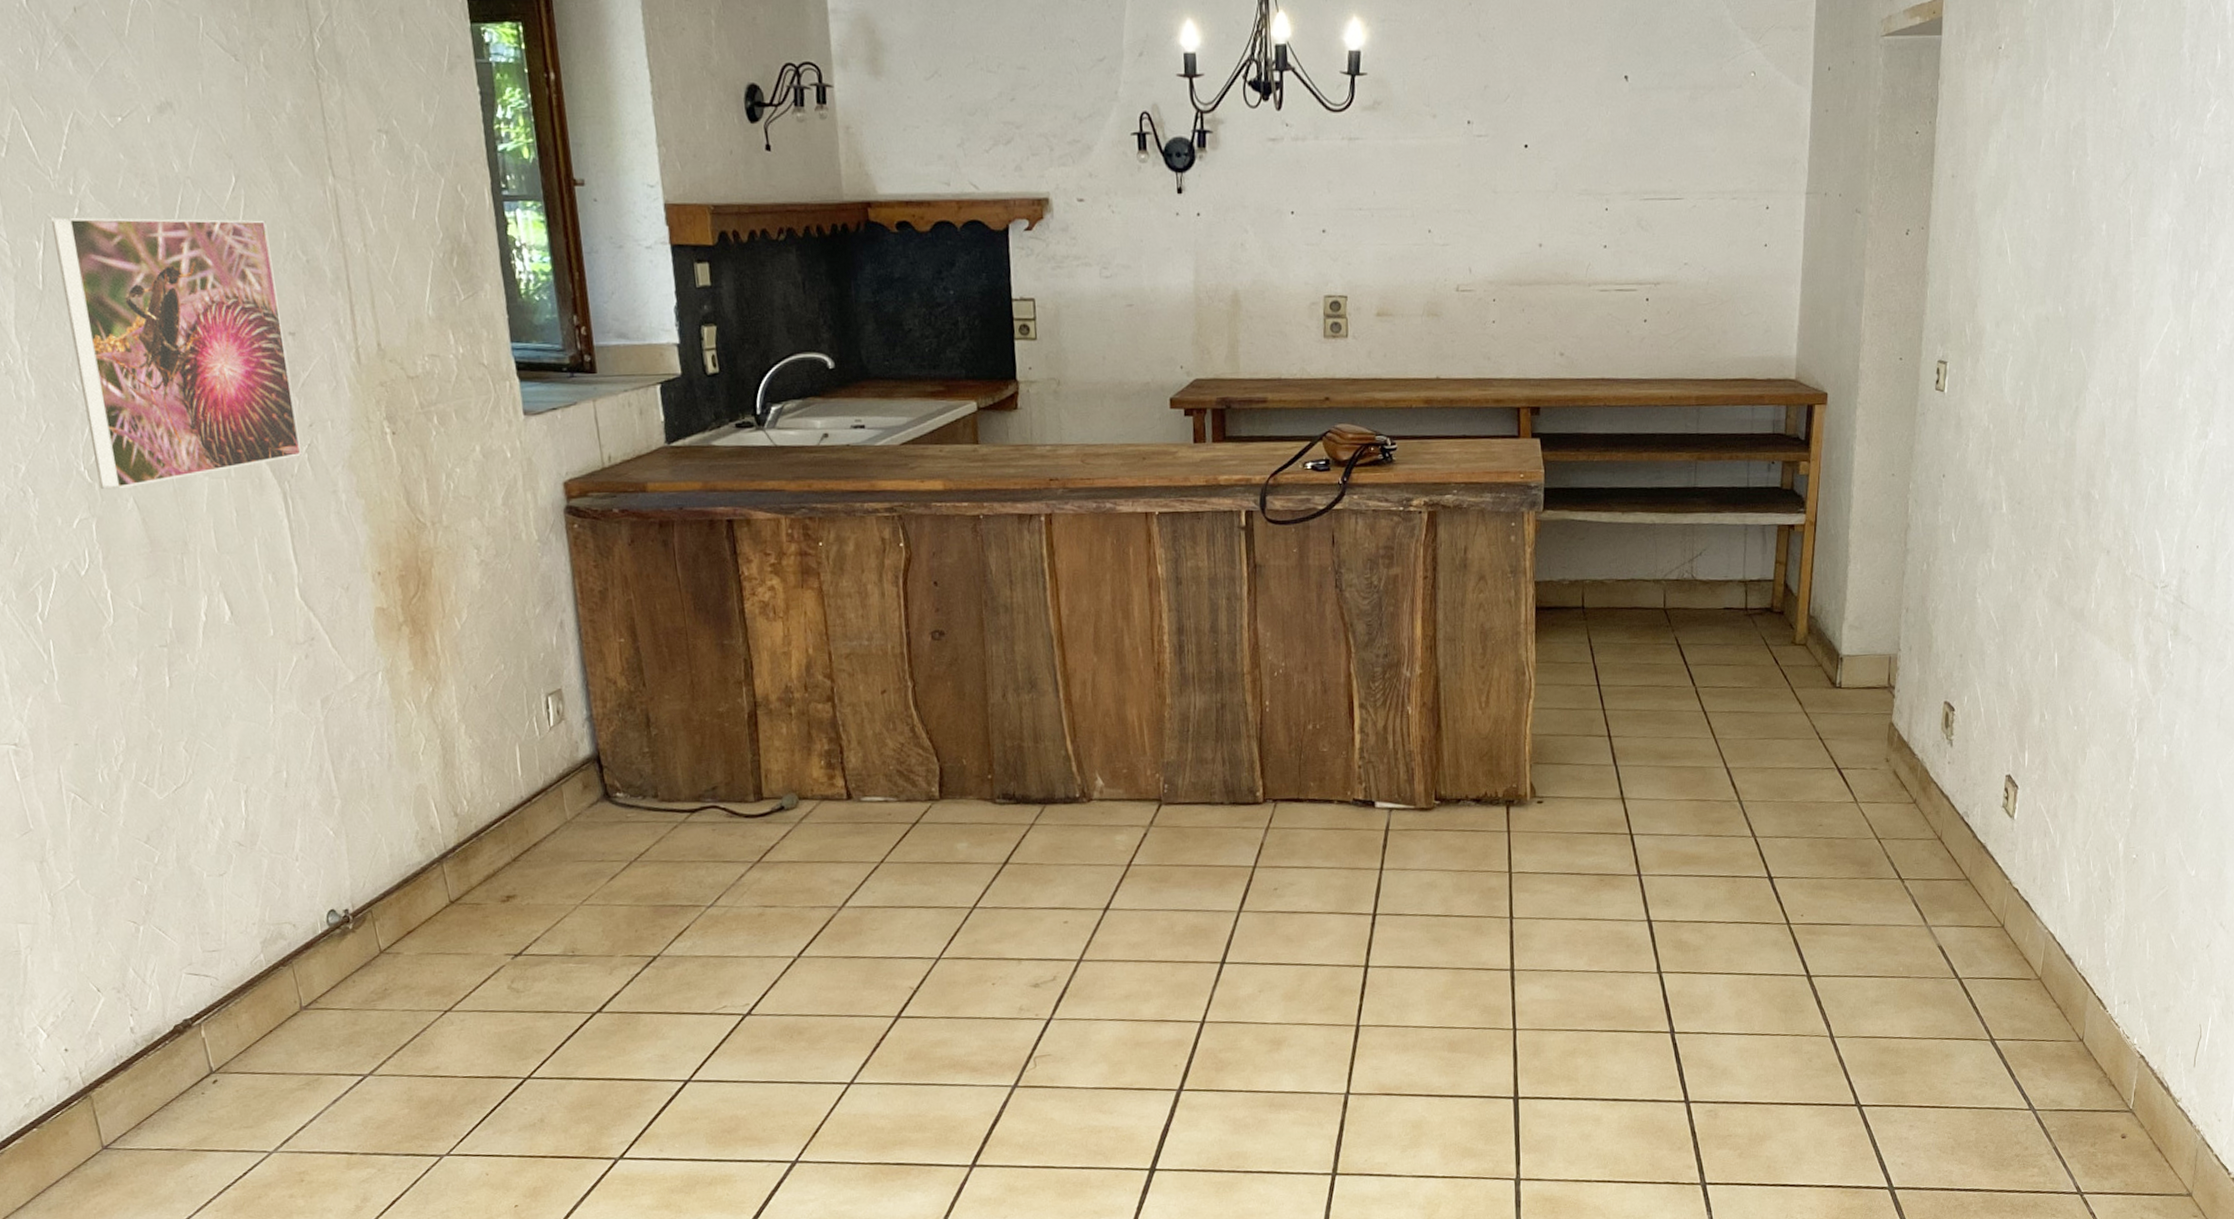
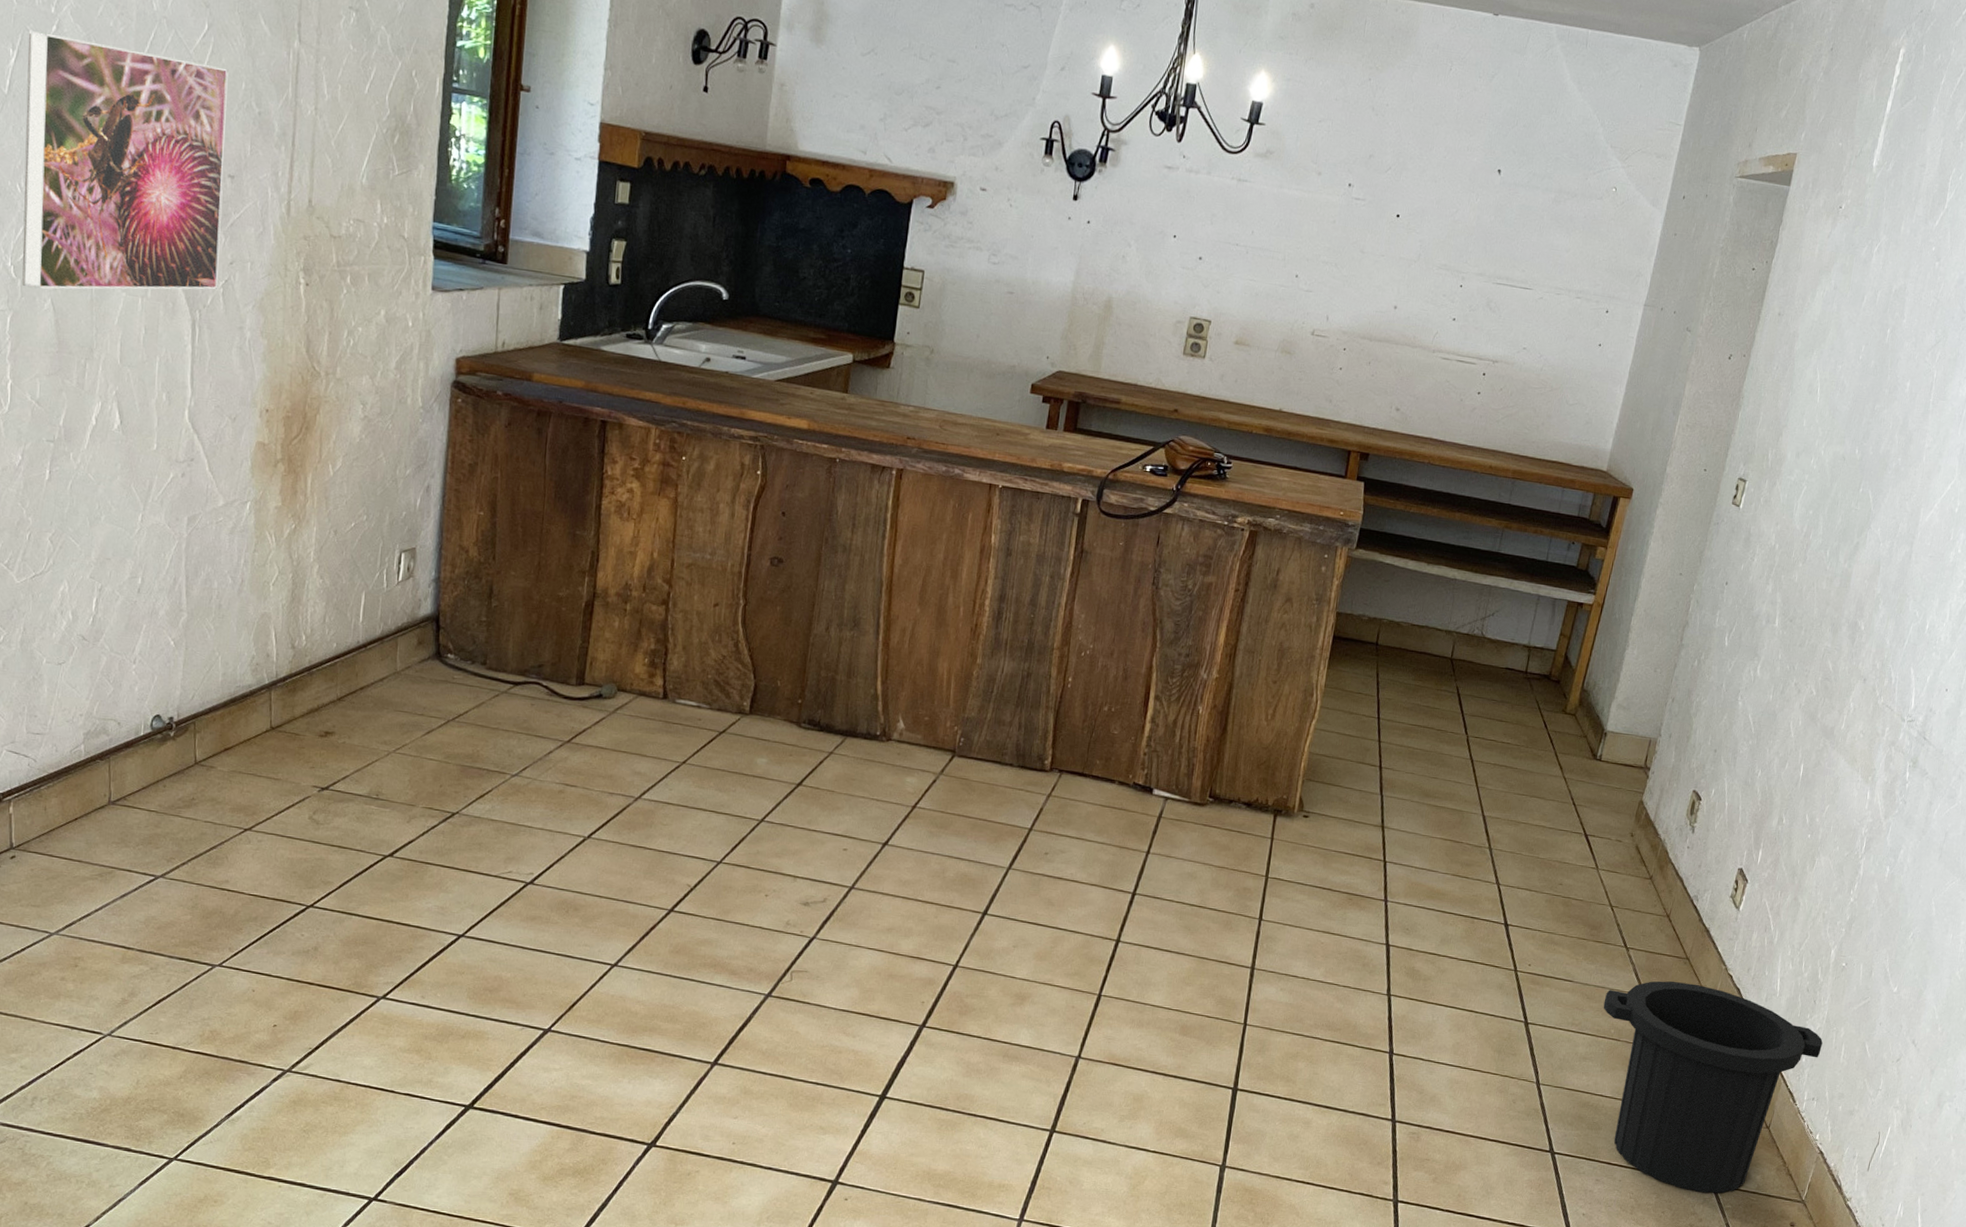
trash can: none [1887,904,2125,1120] -> present [1603,981,1823,1193]

